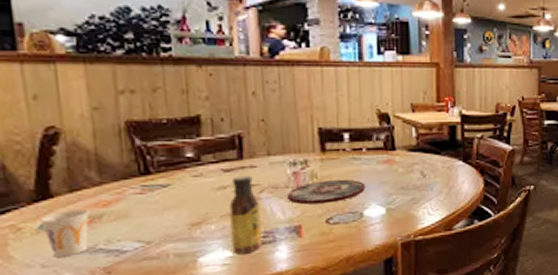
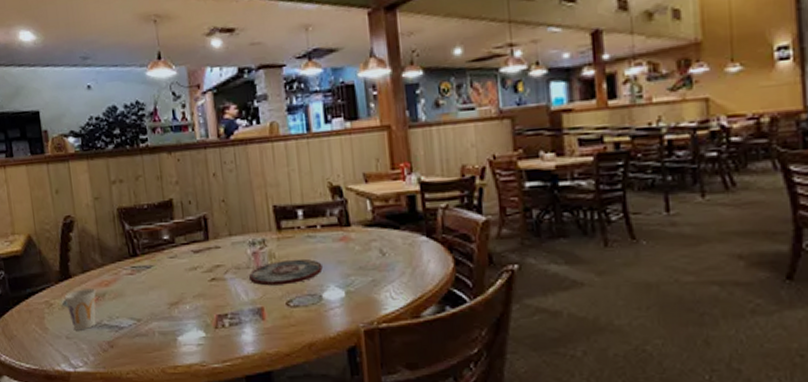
sauce bottle: present [229,175,262,254] -> none [200,256,230,335]

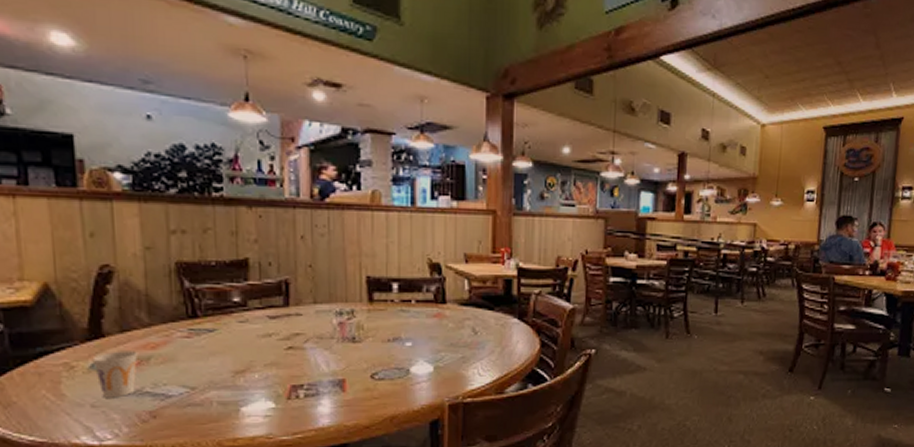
plate: present [248,258,323,286] -> none [331,332,413,357]

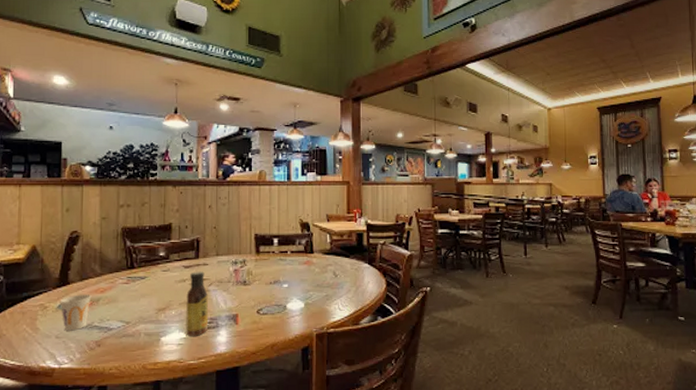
sauce bottle: none [273,323,304,406] -> present [186,271,208,336]

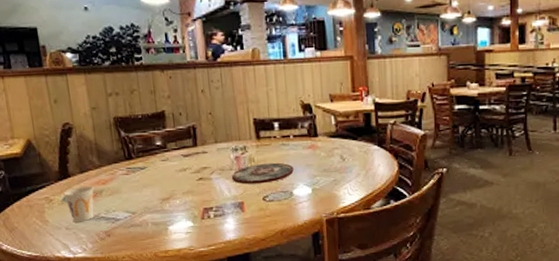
sauce bottle: present [186,271,208,336] -> none [189,159,214,225]
plate: none [228,276,289,297] -> present [231,162,294,184]

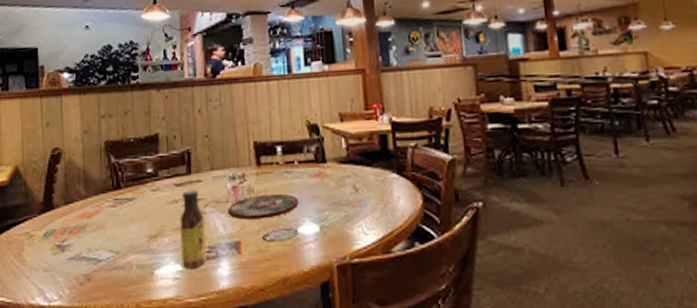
cup: present [63,186,94,222] -> none [45,220,78,263]
sauce bottle: none [189,159,214,225] -> present [180,190,206,269]

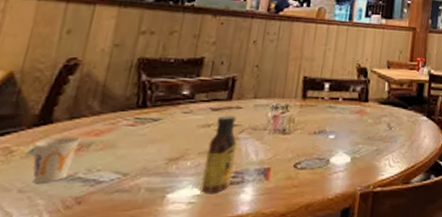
cup: none [45,220,78,263] -> present [32,137,81,183]
plate: present [227,193,299,220] -> none [262,125,336,148]

